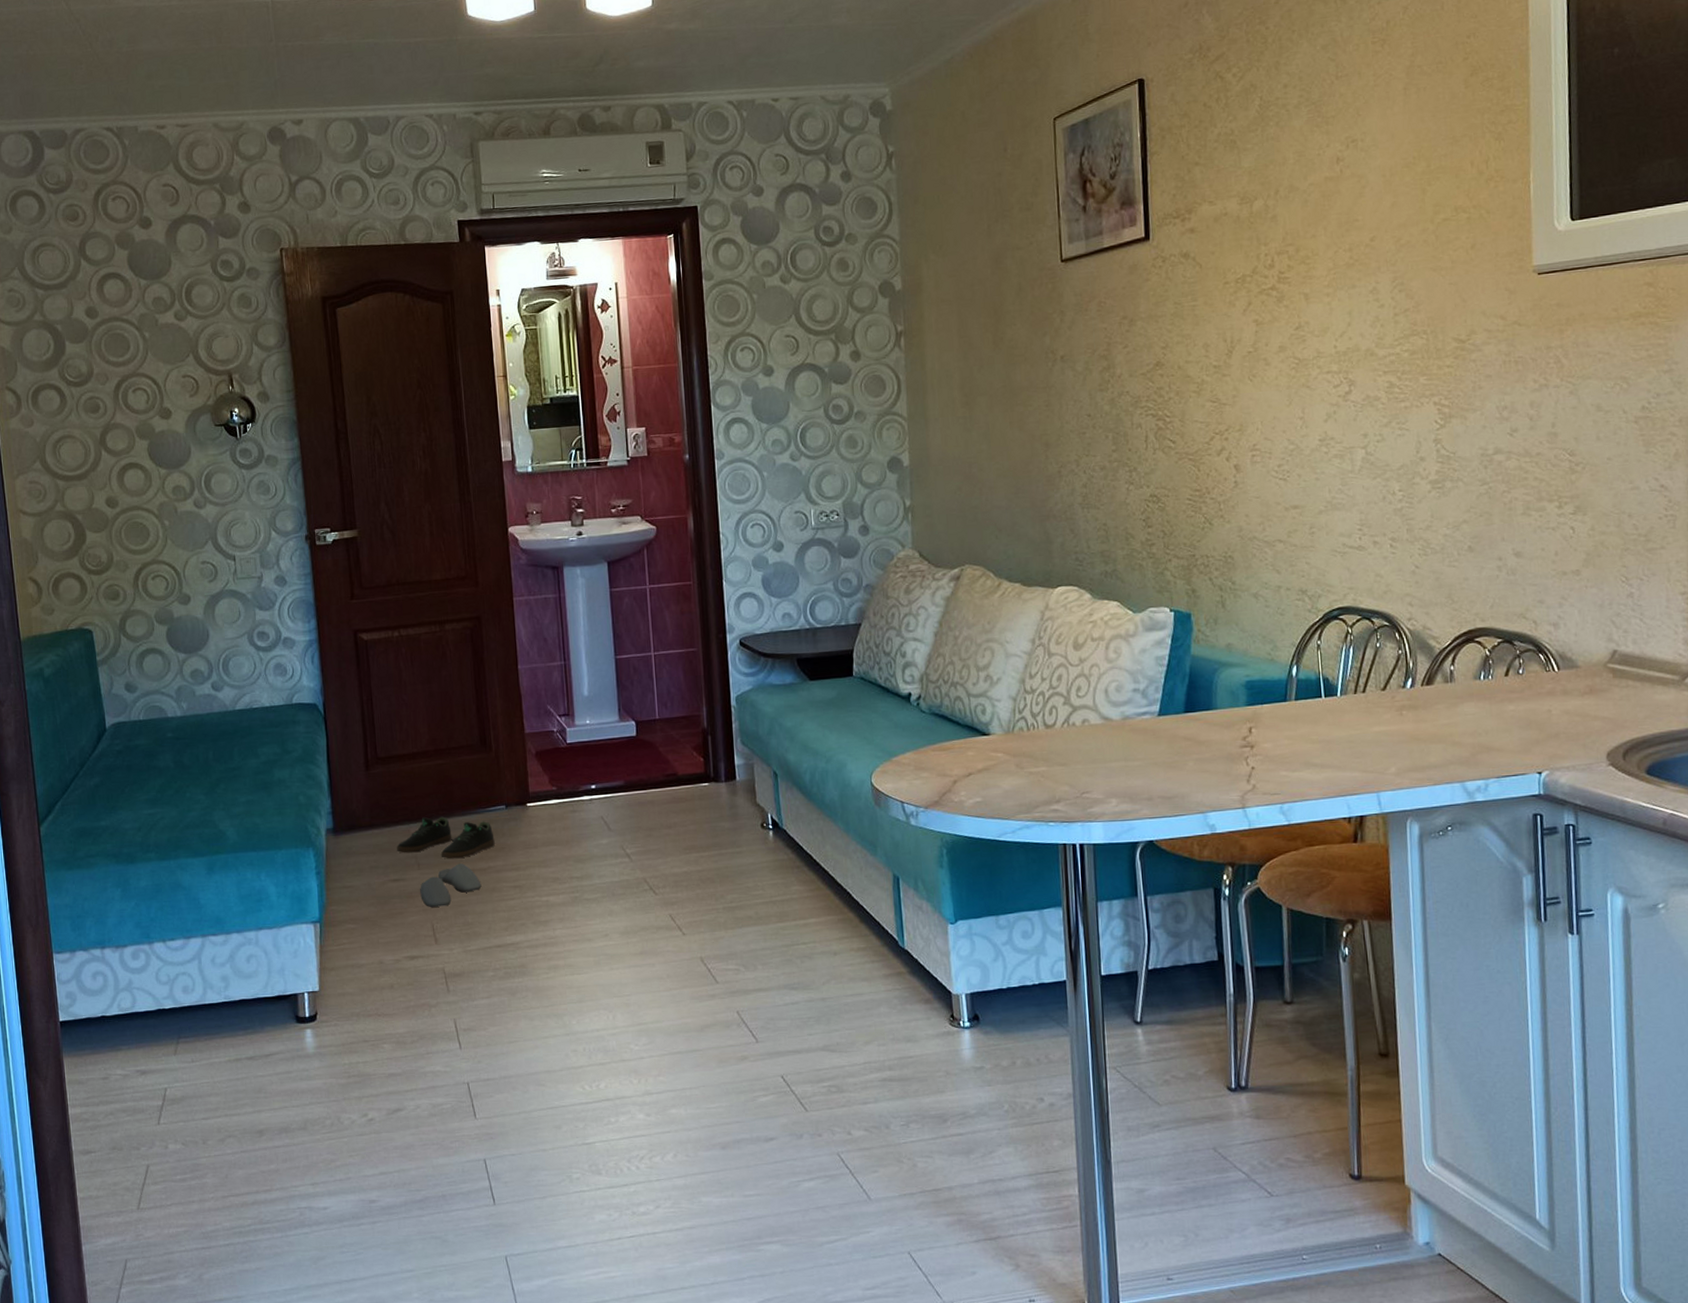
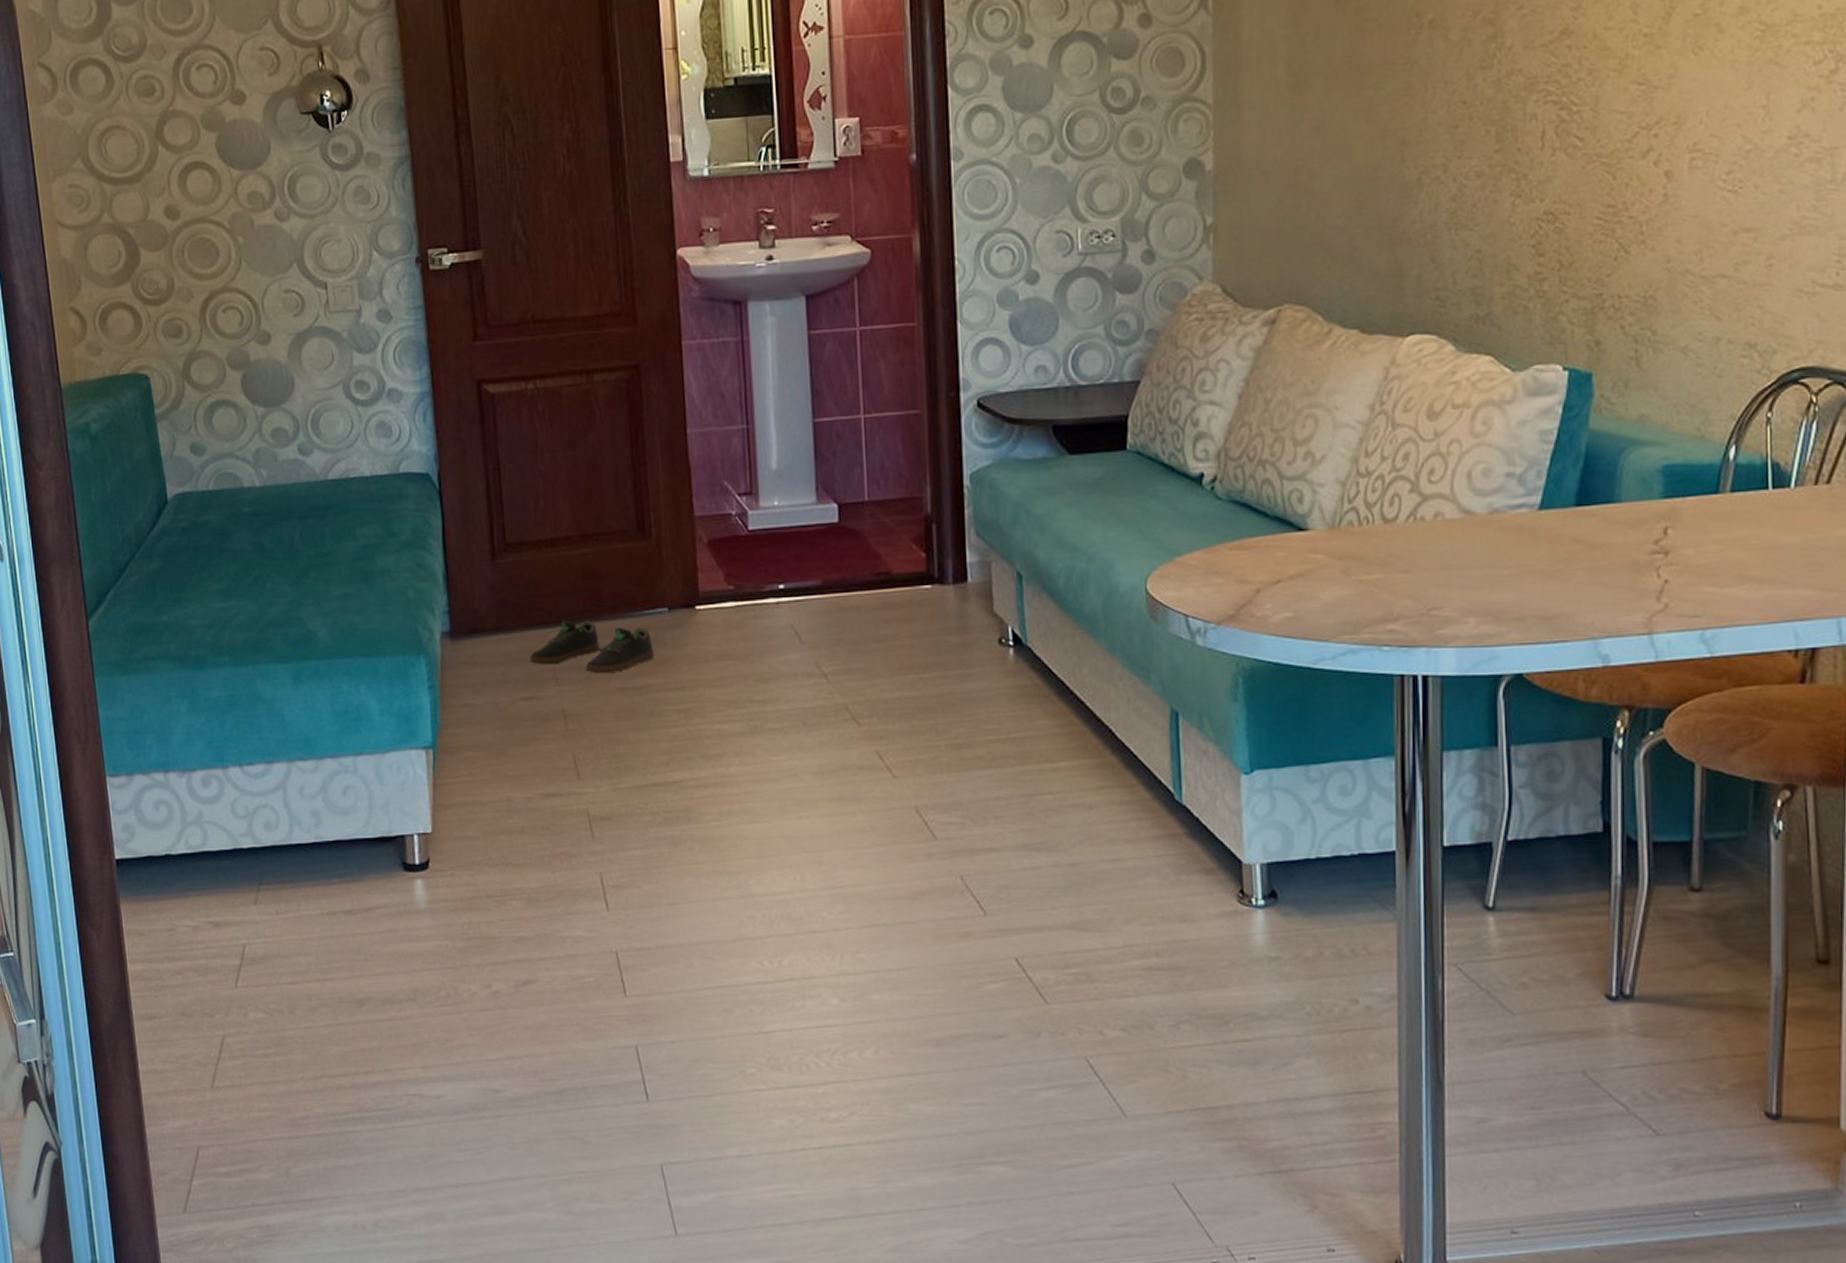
slippers: present [420,863,482,907] -> none [558,680,637,733]

